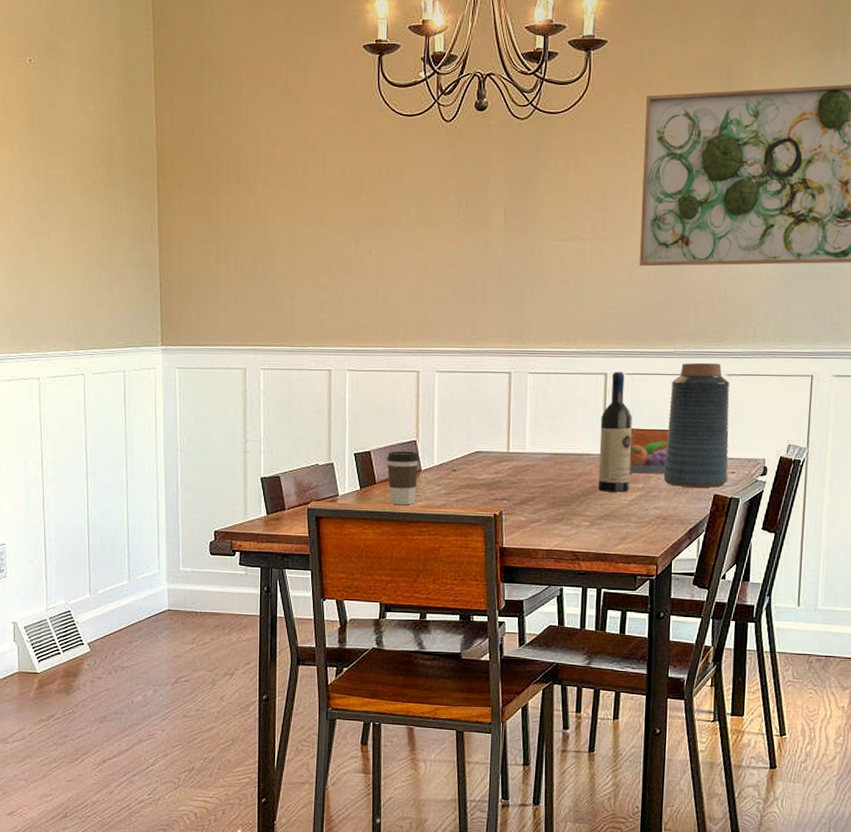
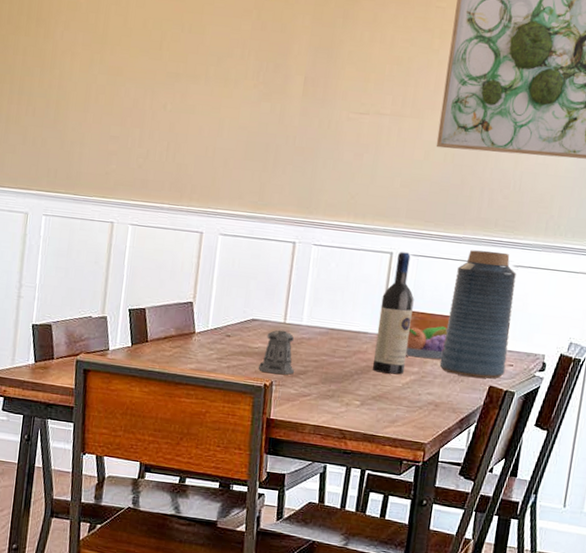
coffee cup: present [387,451,420,505] -> none [160,310,195,366]
pepper shaker: none [486,459,523,503] -> present [258,330,295,375]

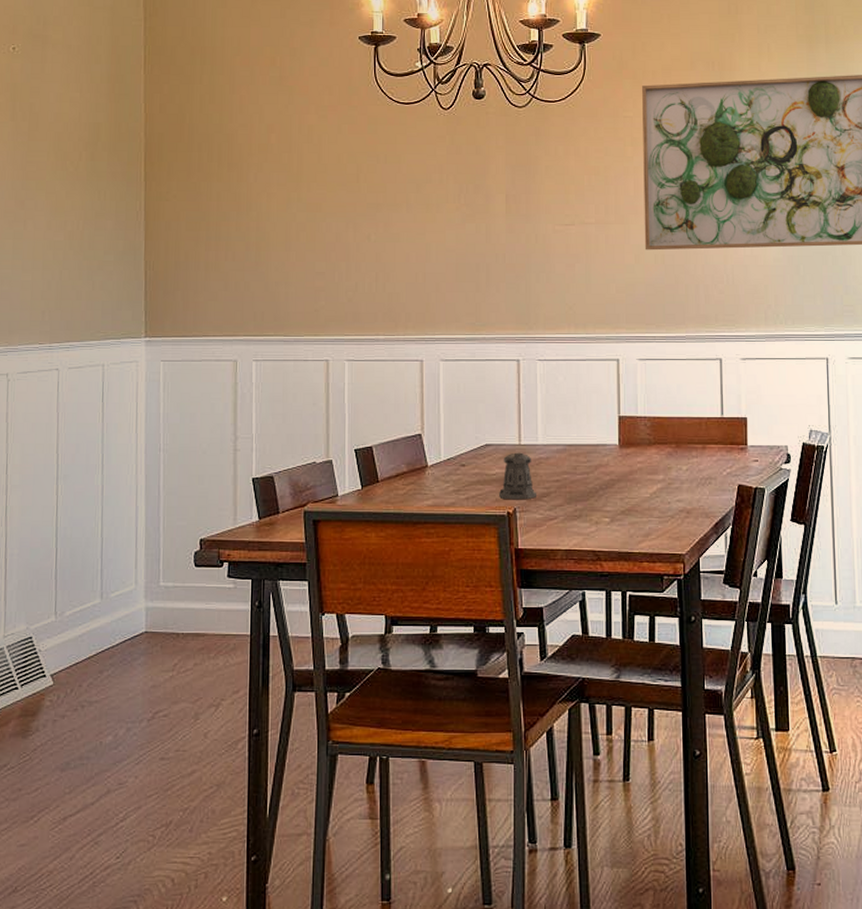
wine bottle: present [373,252,414,375] -> none [615,357,649,485]
fruit bowl: present [405,326,447,359] -> none [647,428,687,464]
vase: present [439,250,516,379] -> none [684,347,751,477]

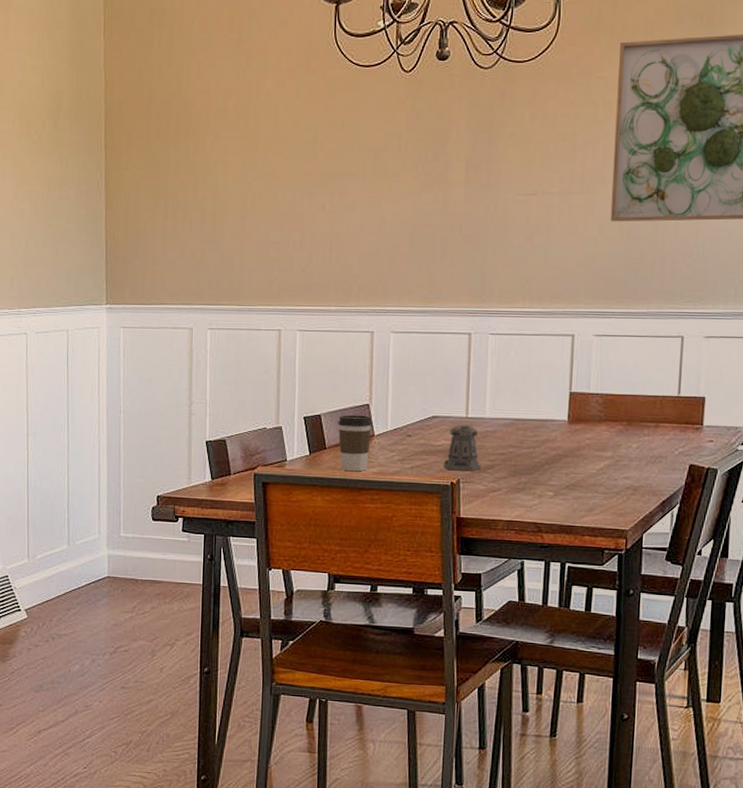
coffee cup: none [390,446,426,505] -> present [338,415,373,472]

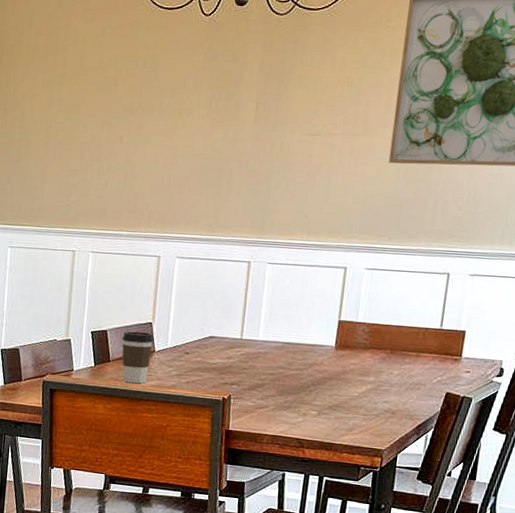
pepper shaker: present [443,425,482,471] -> none [216,345,252,388]

